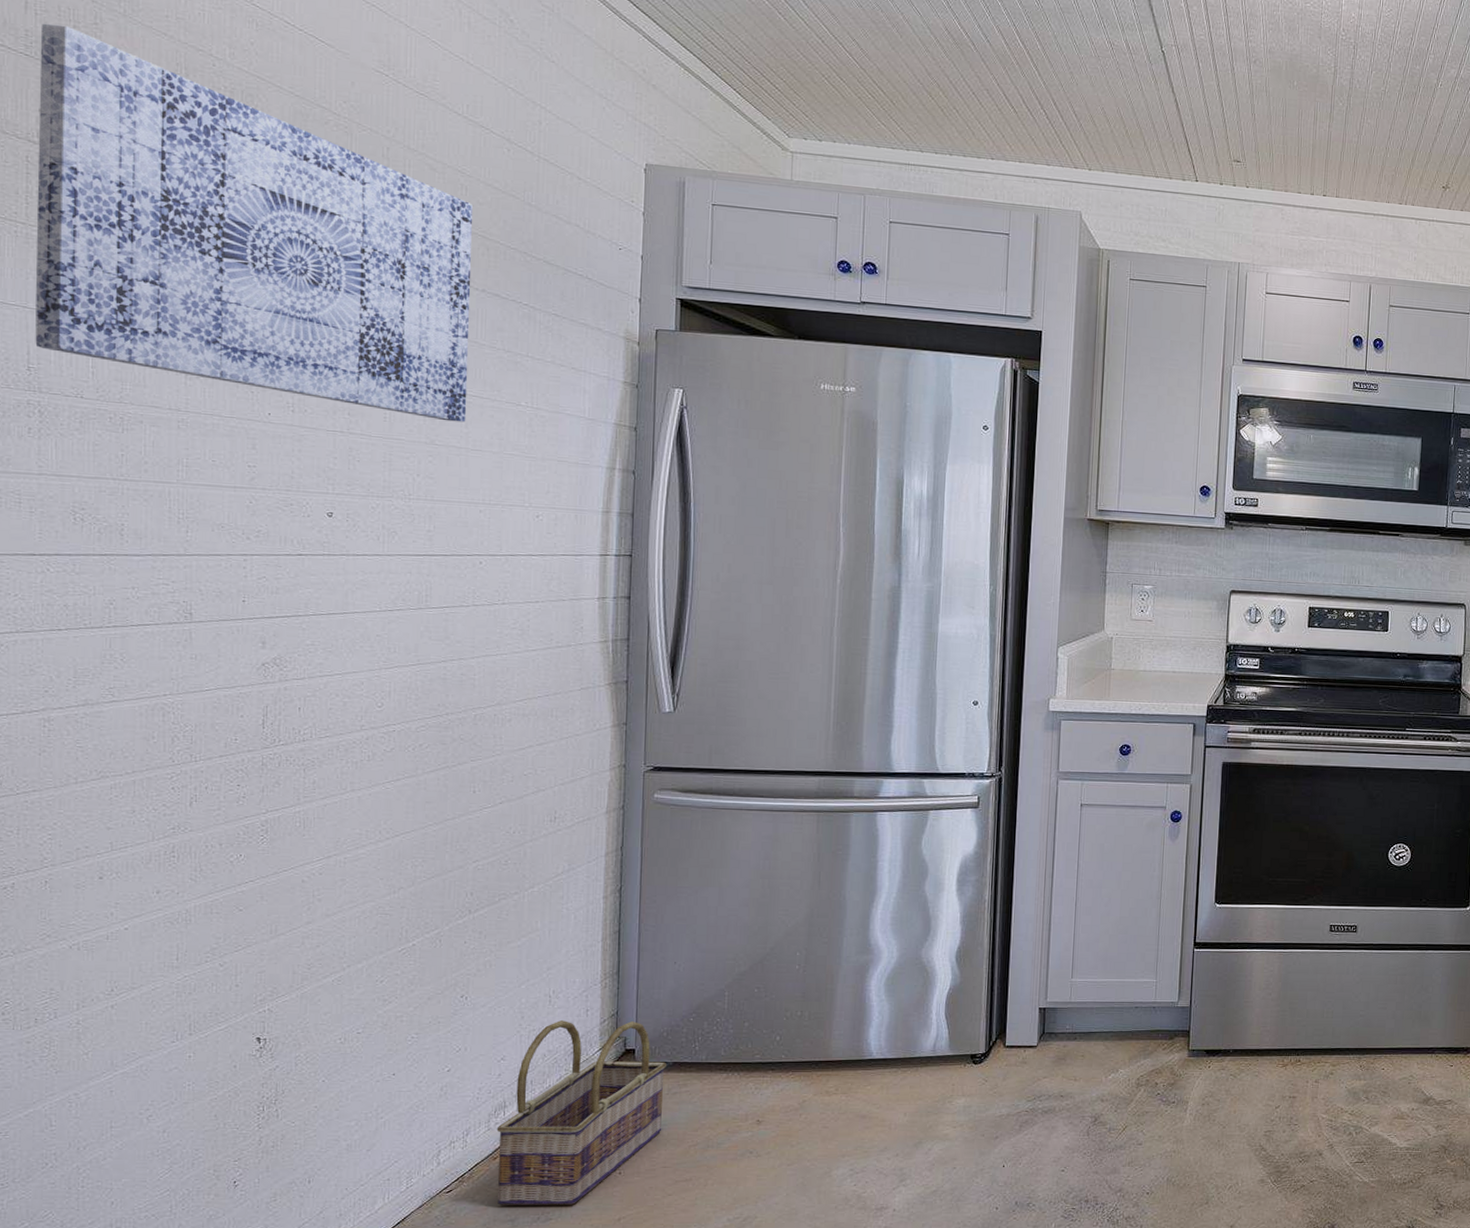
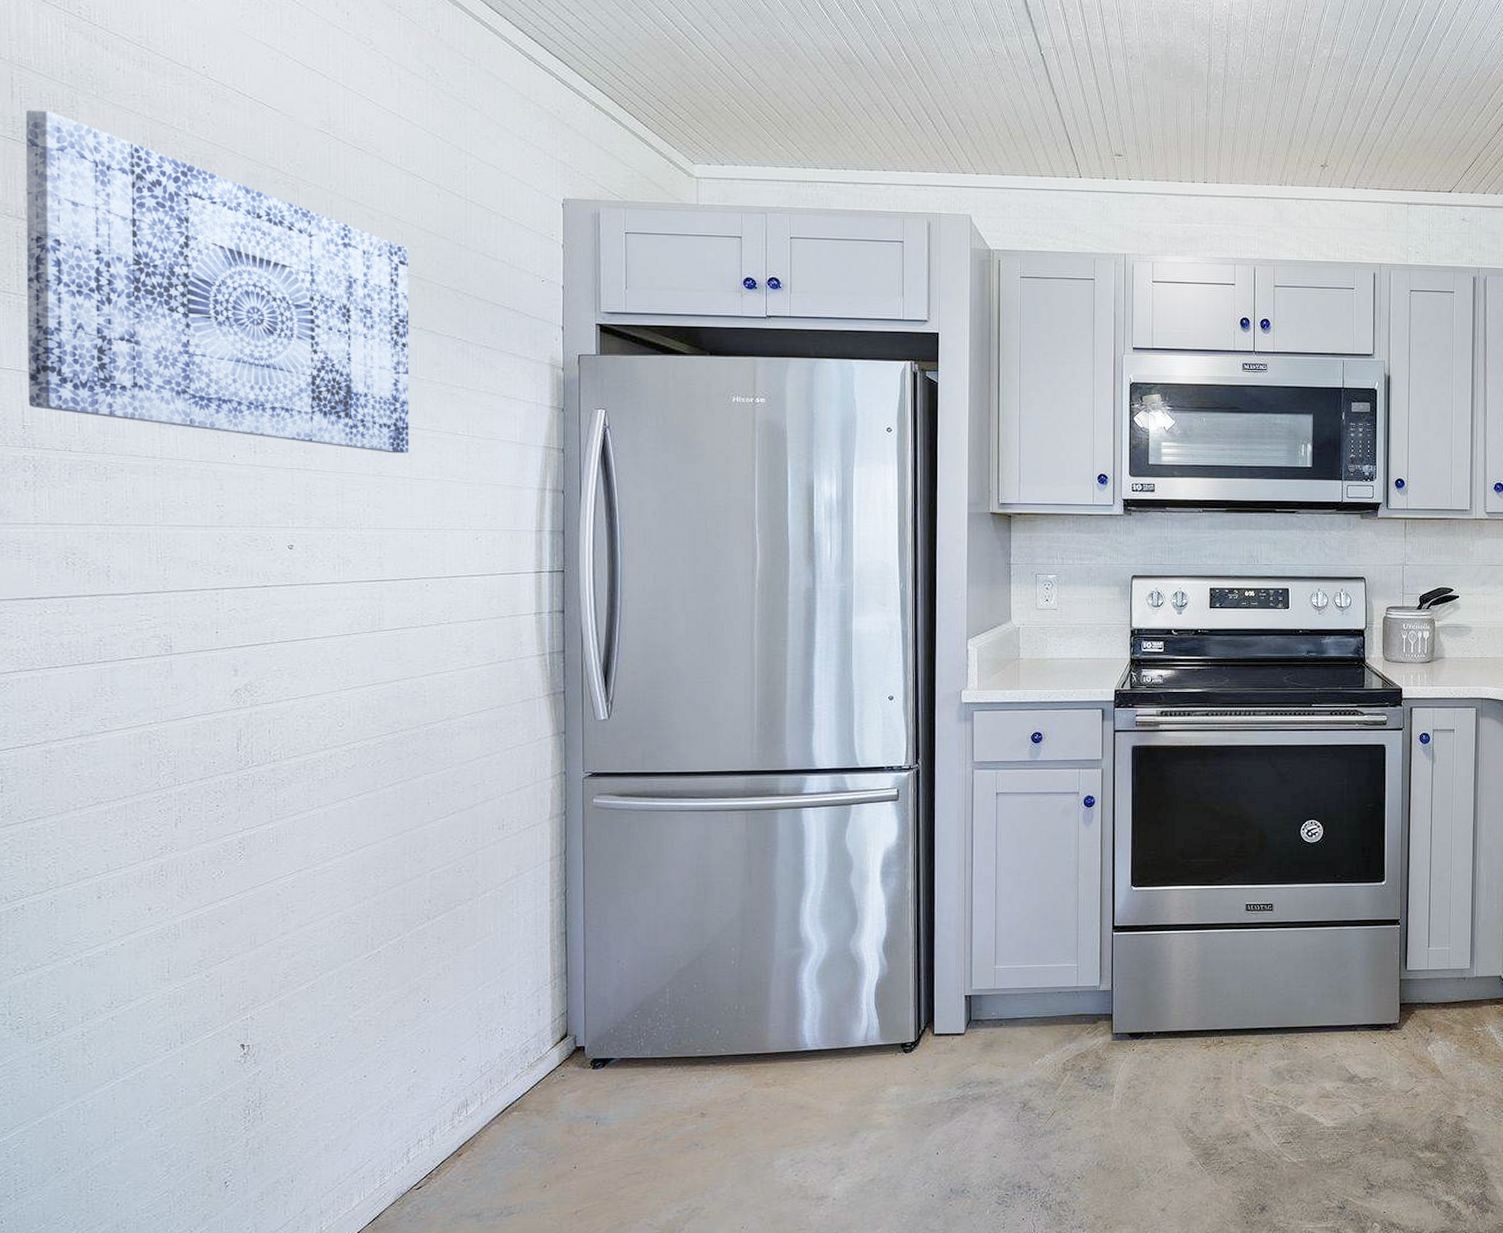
basket: present [496,1020,666,1205] -> none [460,1019,614,1201]

